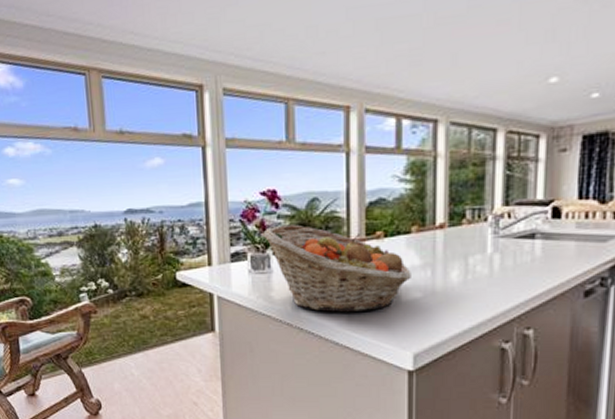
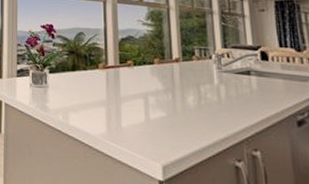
fruit basket: present [263,224,411,313] -> none [42,51,156,125]

